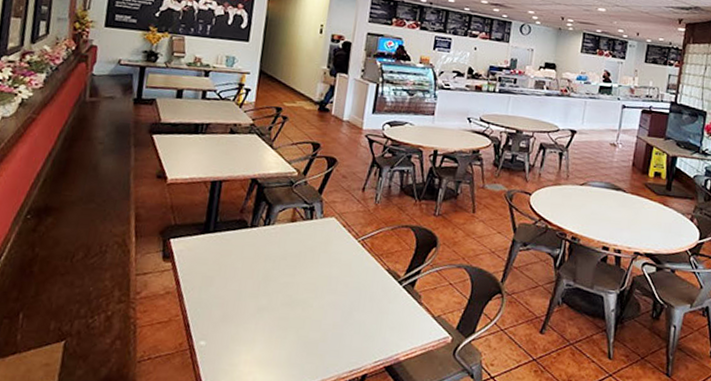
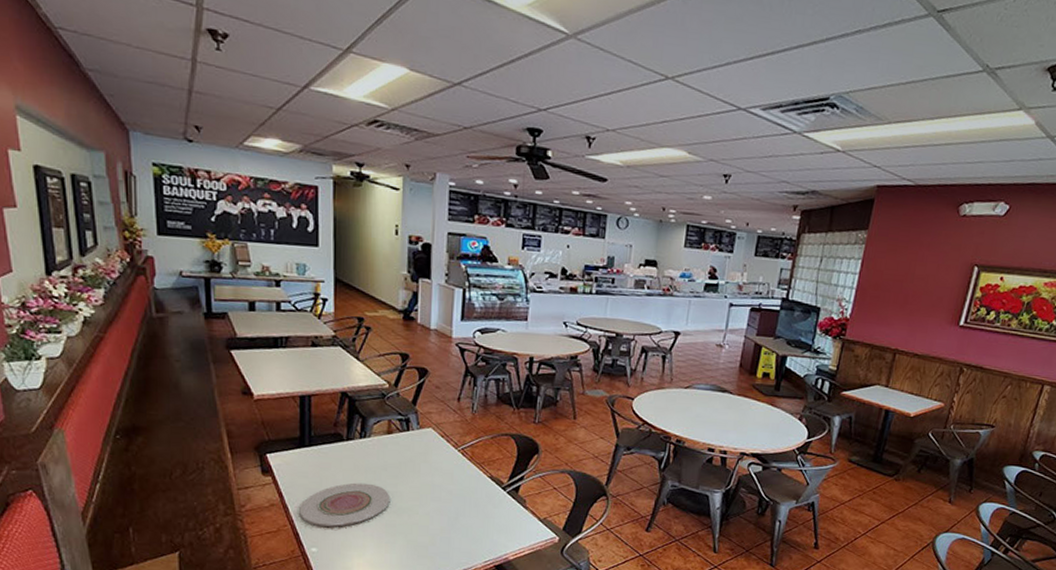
plate: none [193,271,287,319] -> present [299,482,391,528]

